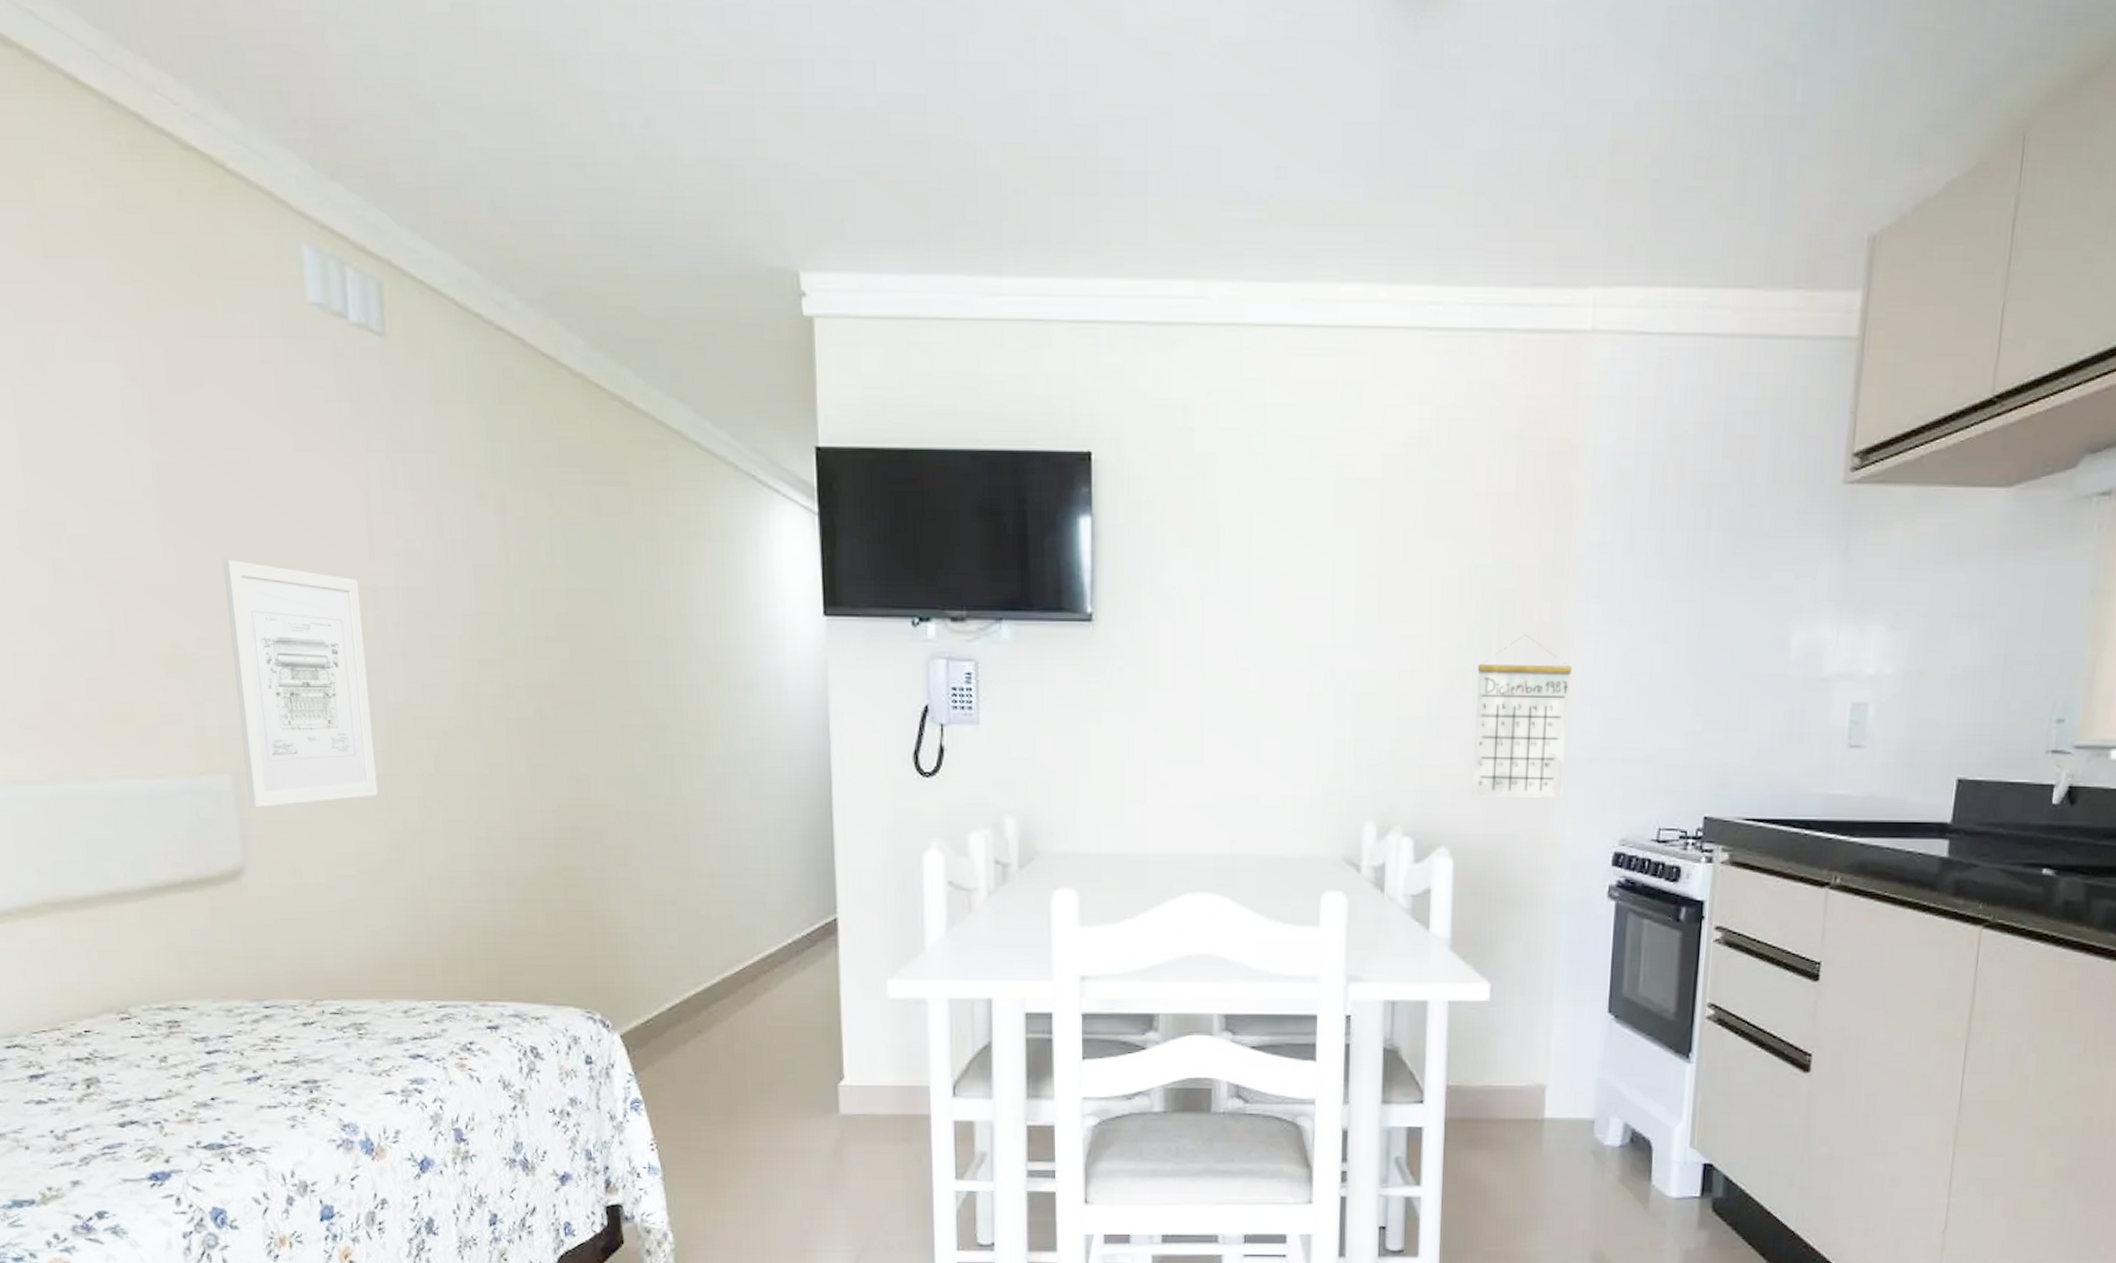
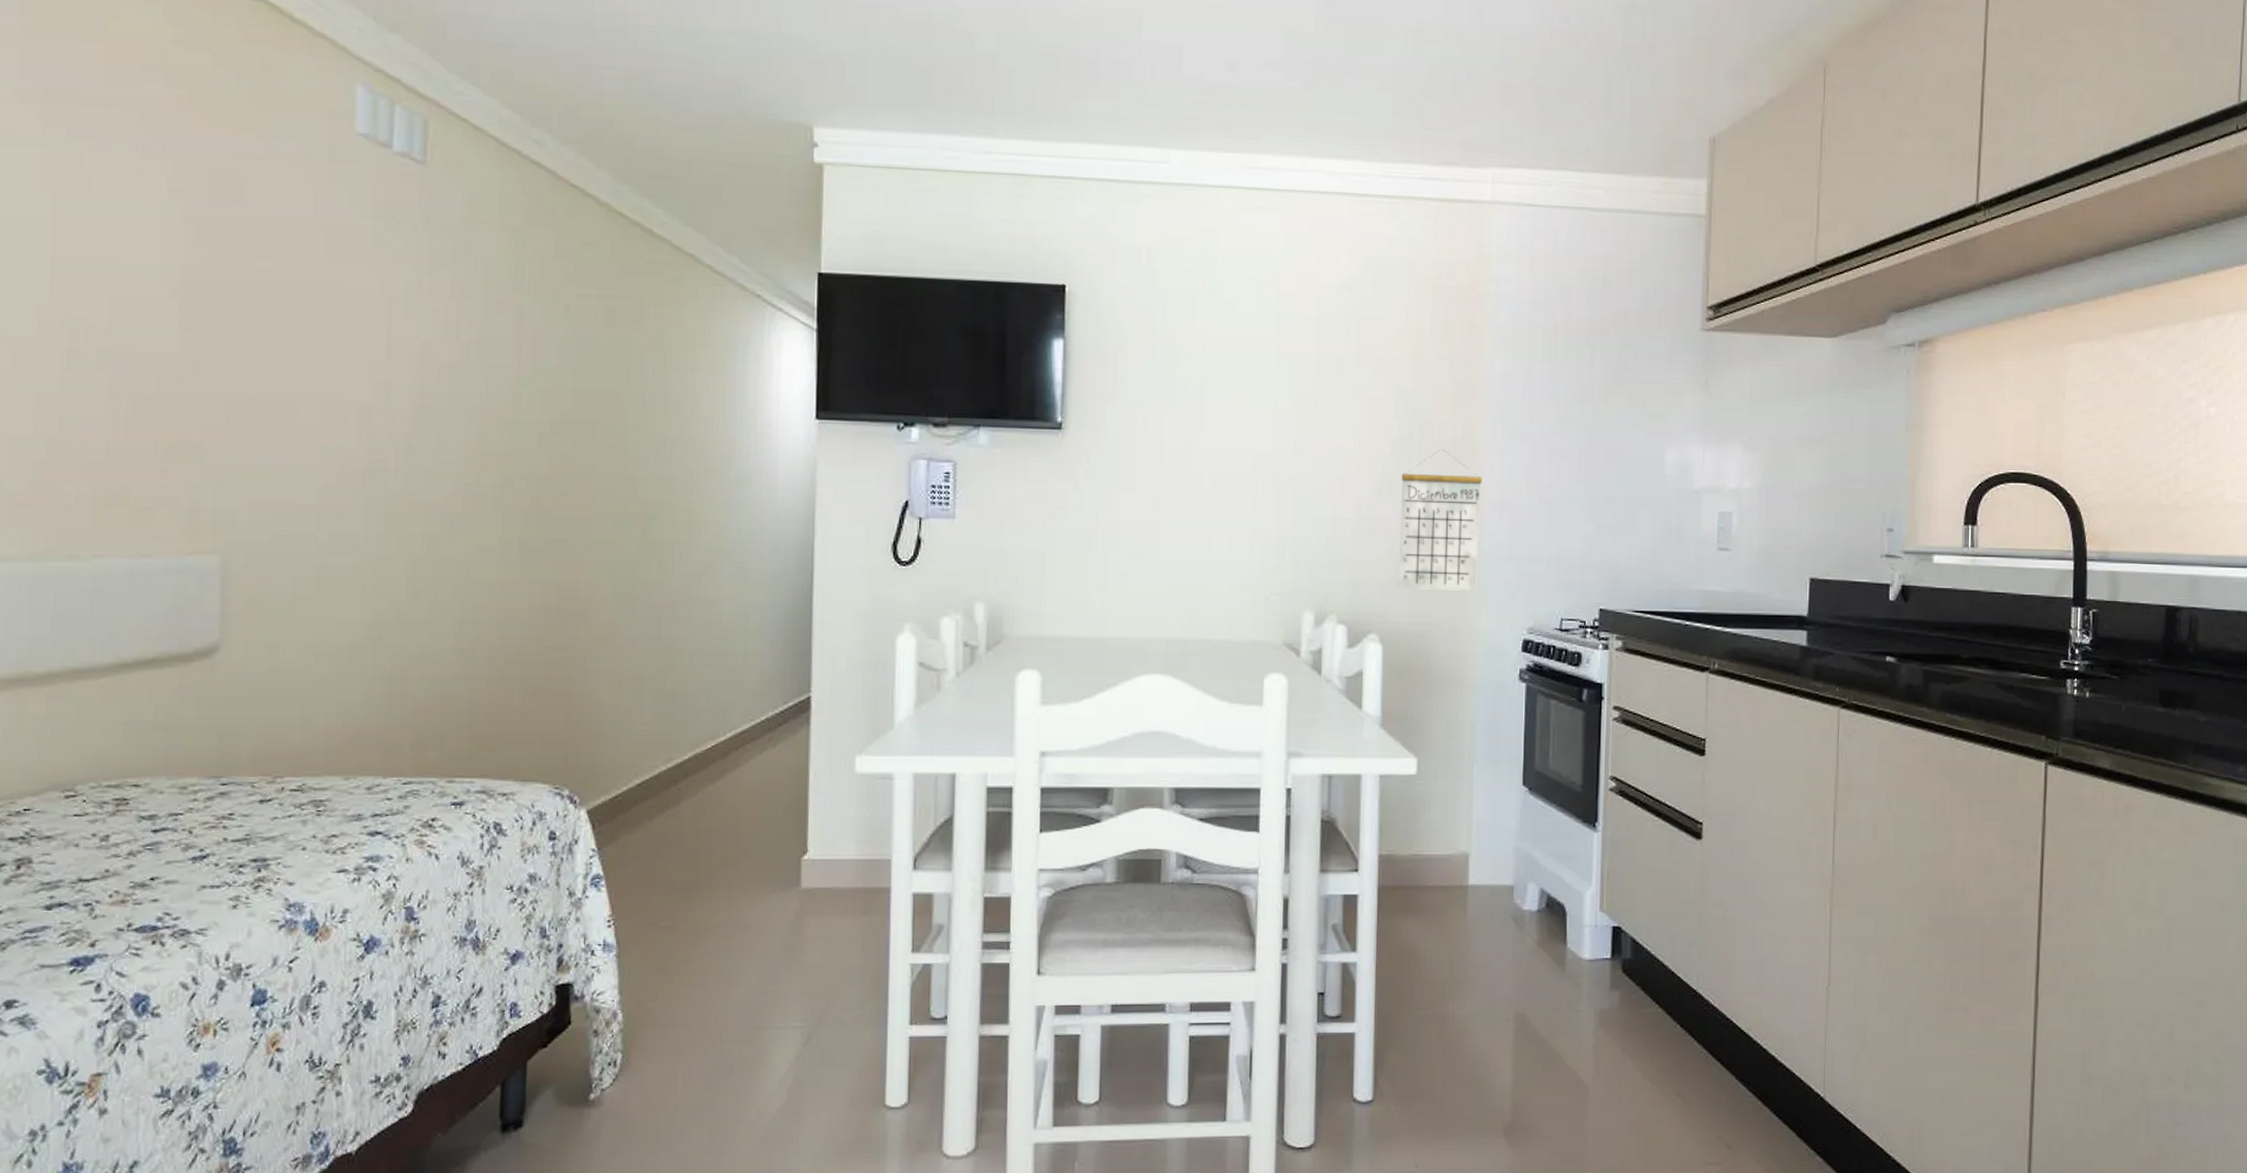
wall art: present [223,559,378,808] -> none [234,354,373,587]

